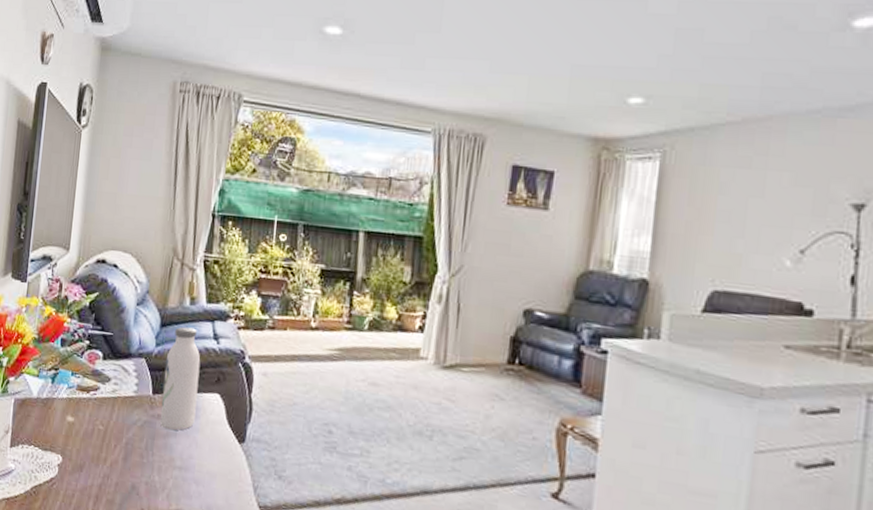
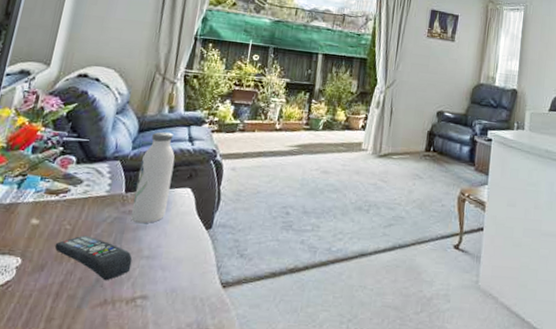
remote control: none [90,437,165,489] -> present [54,235,132,281]

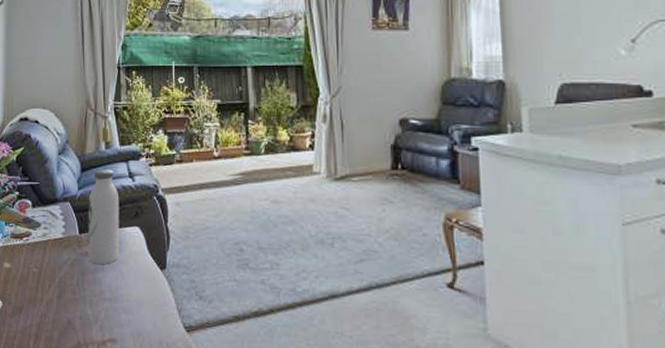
remote control: present [54,235,132,281] -> none [27,278,96,323]

